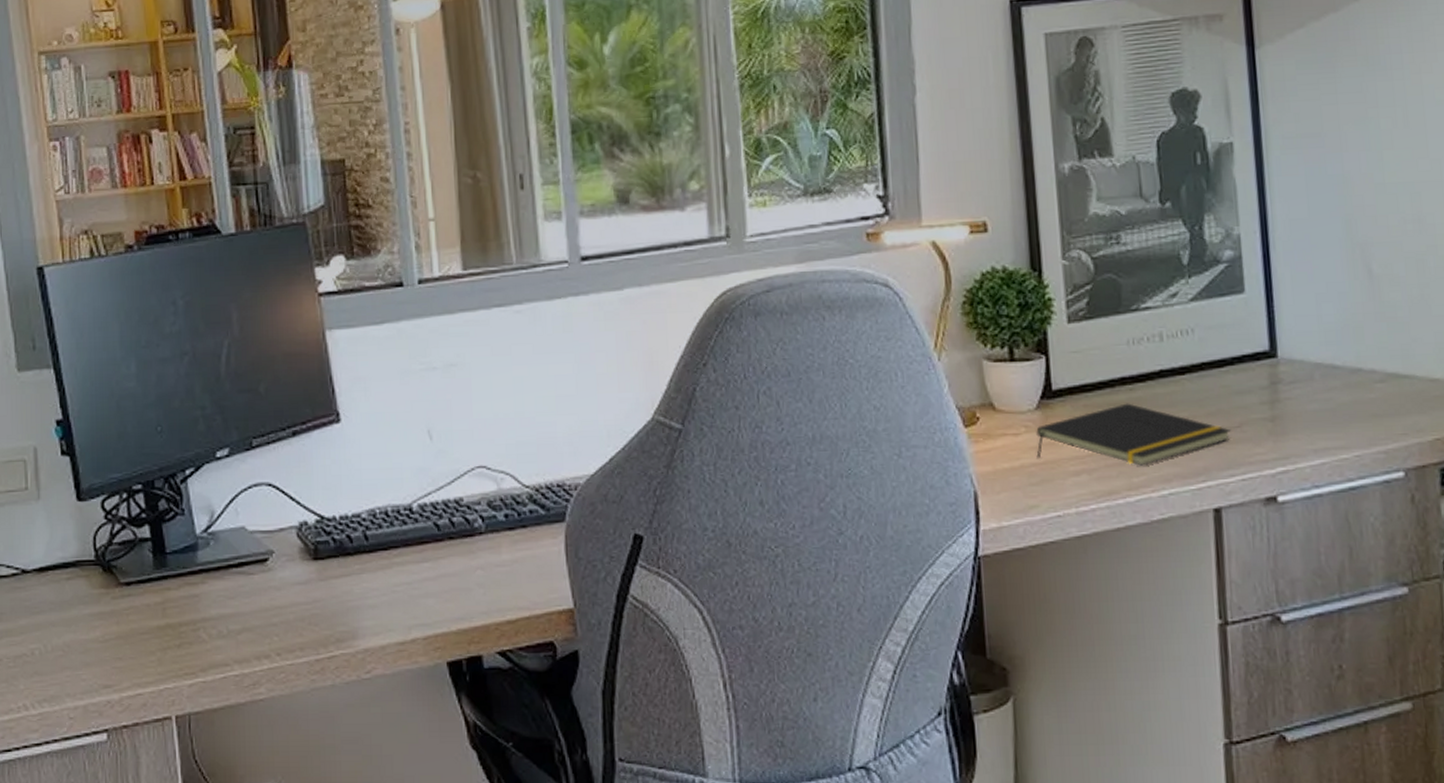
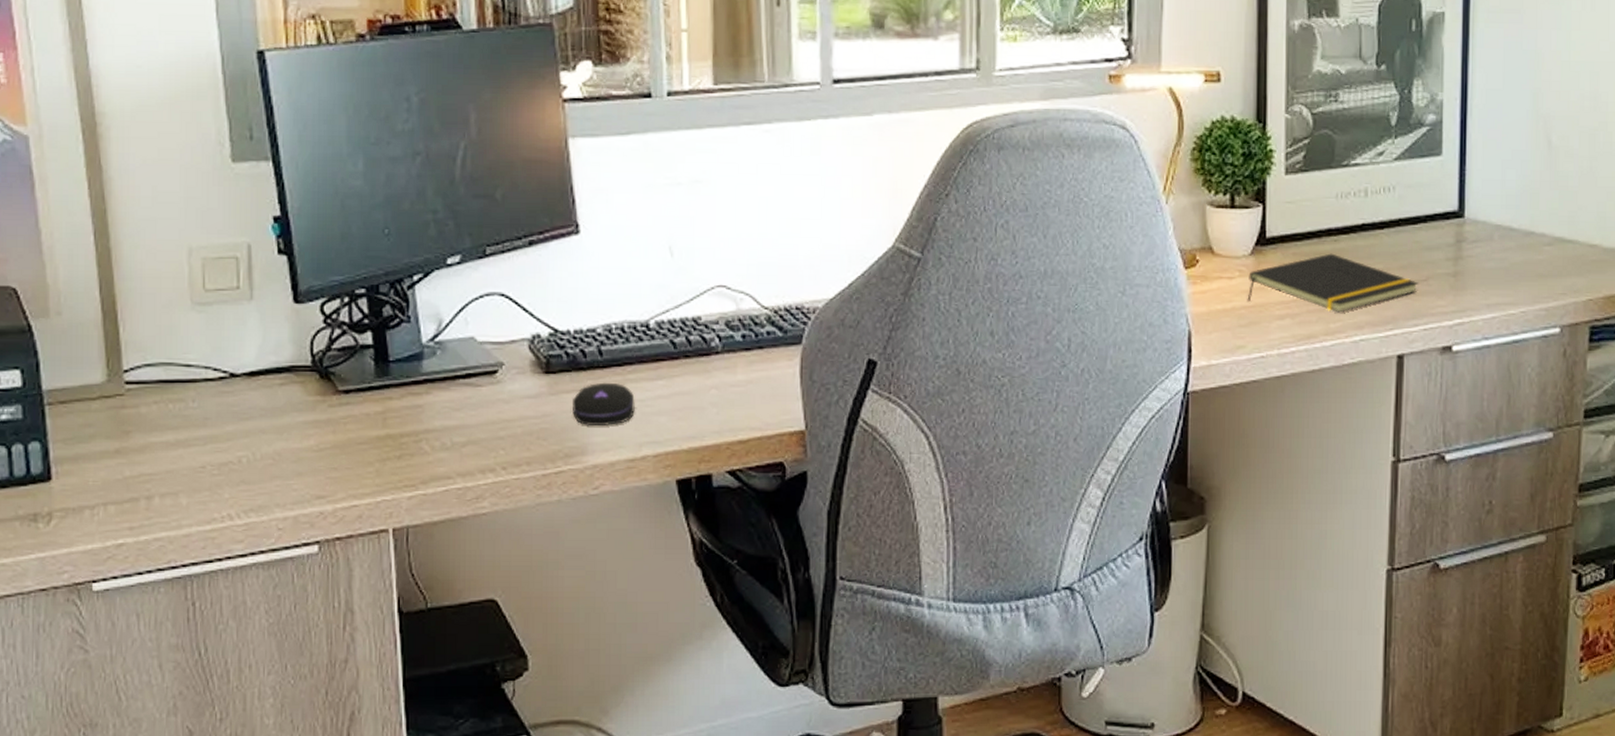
computer mouse: none [340,566,403,611] -> present [571,382,635,427]

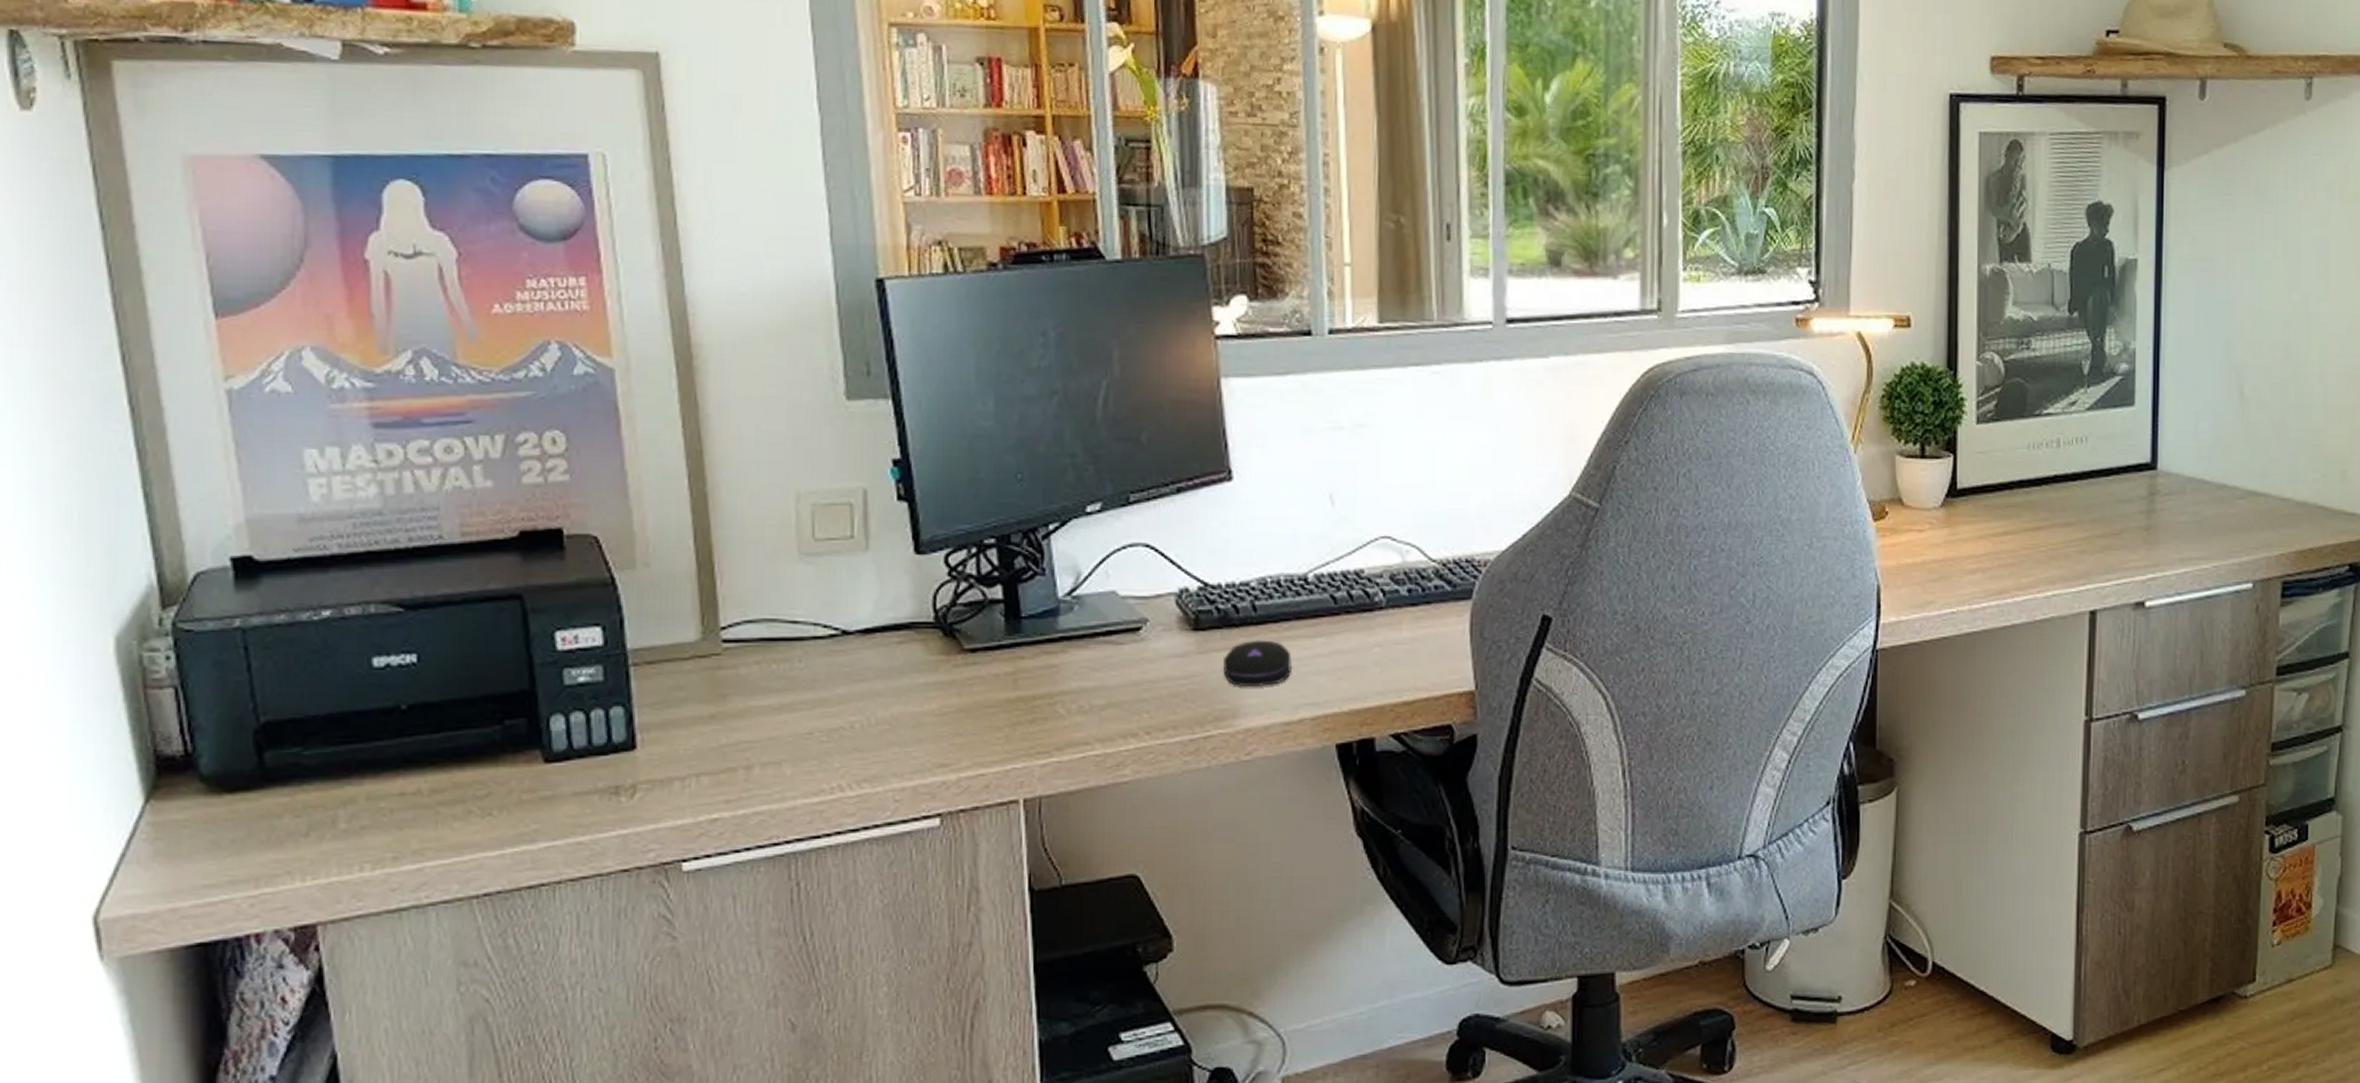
notepad: present [1247,253,1419,313] -> none [1937,505,2112,567]

